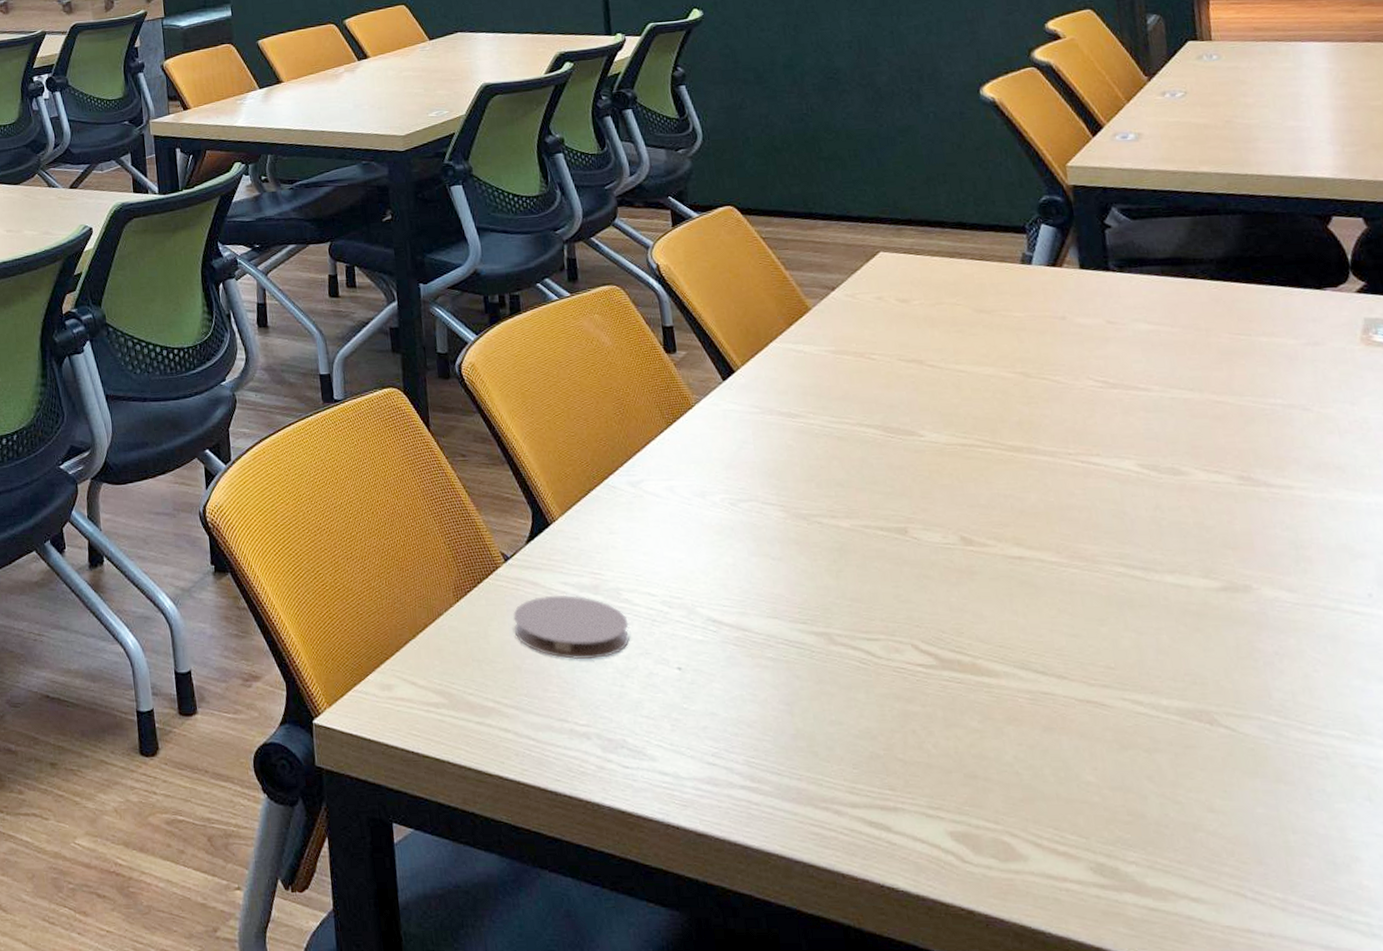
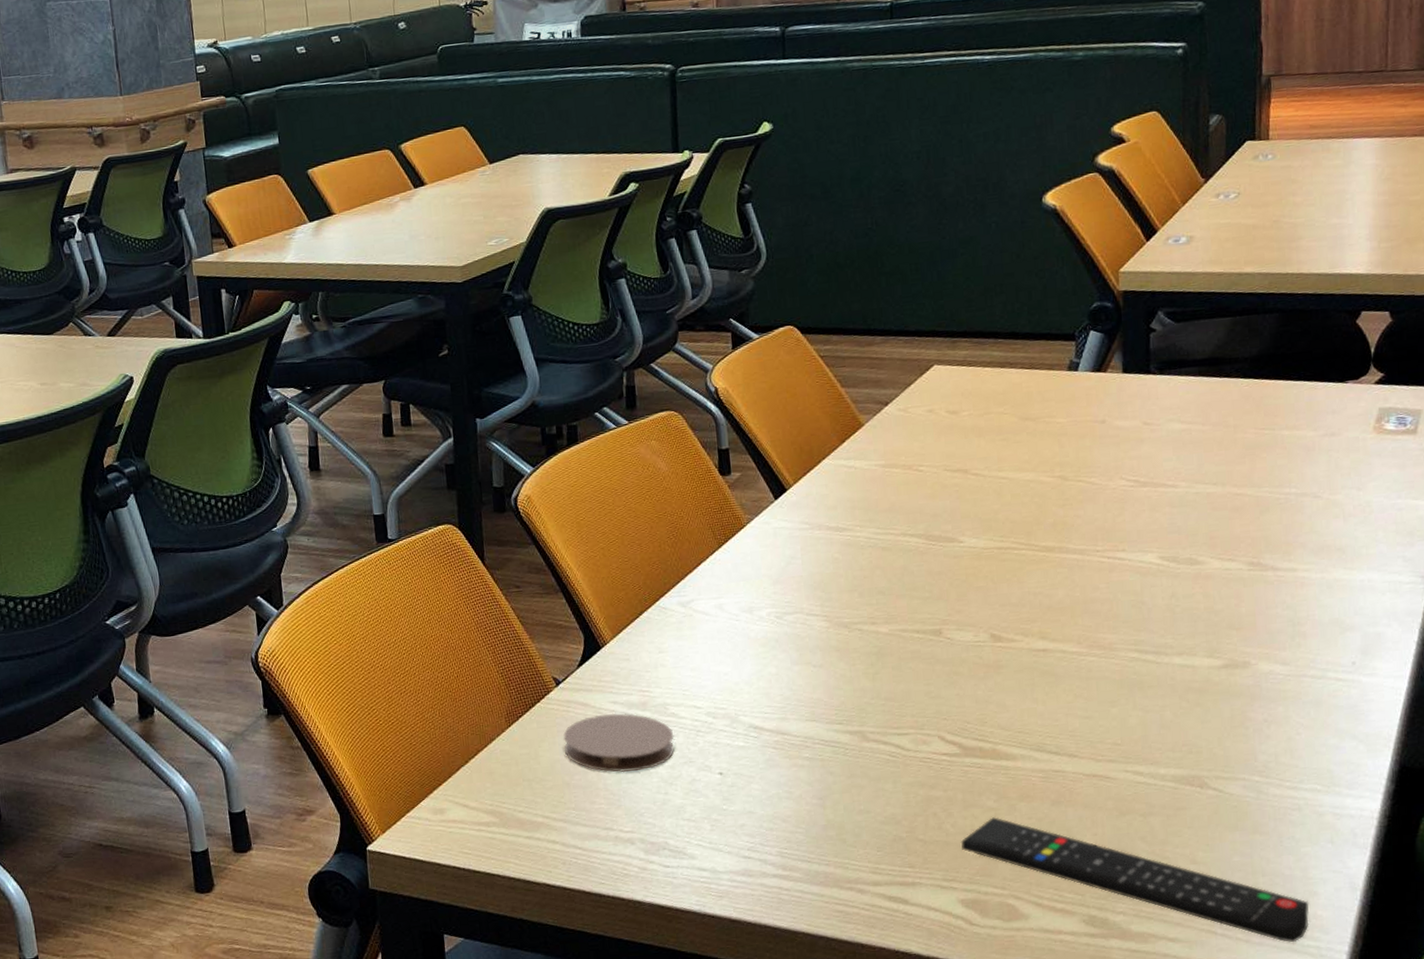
remote control: none [944,740,1355,916] -> present [960,817,1309,943]

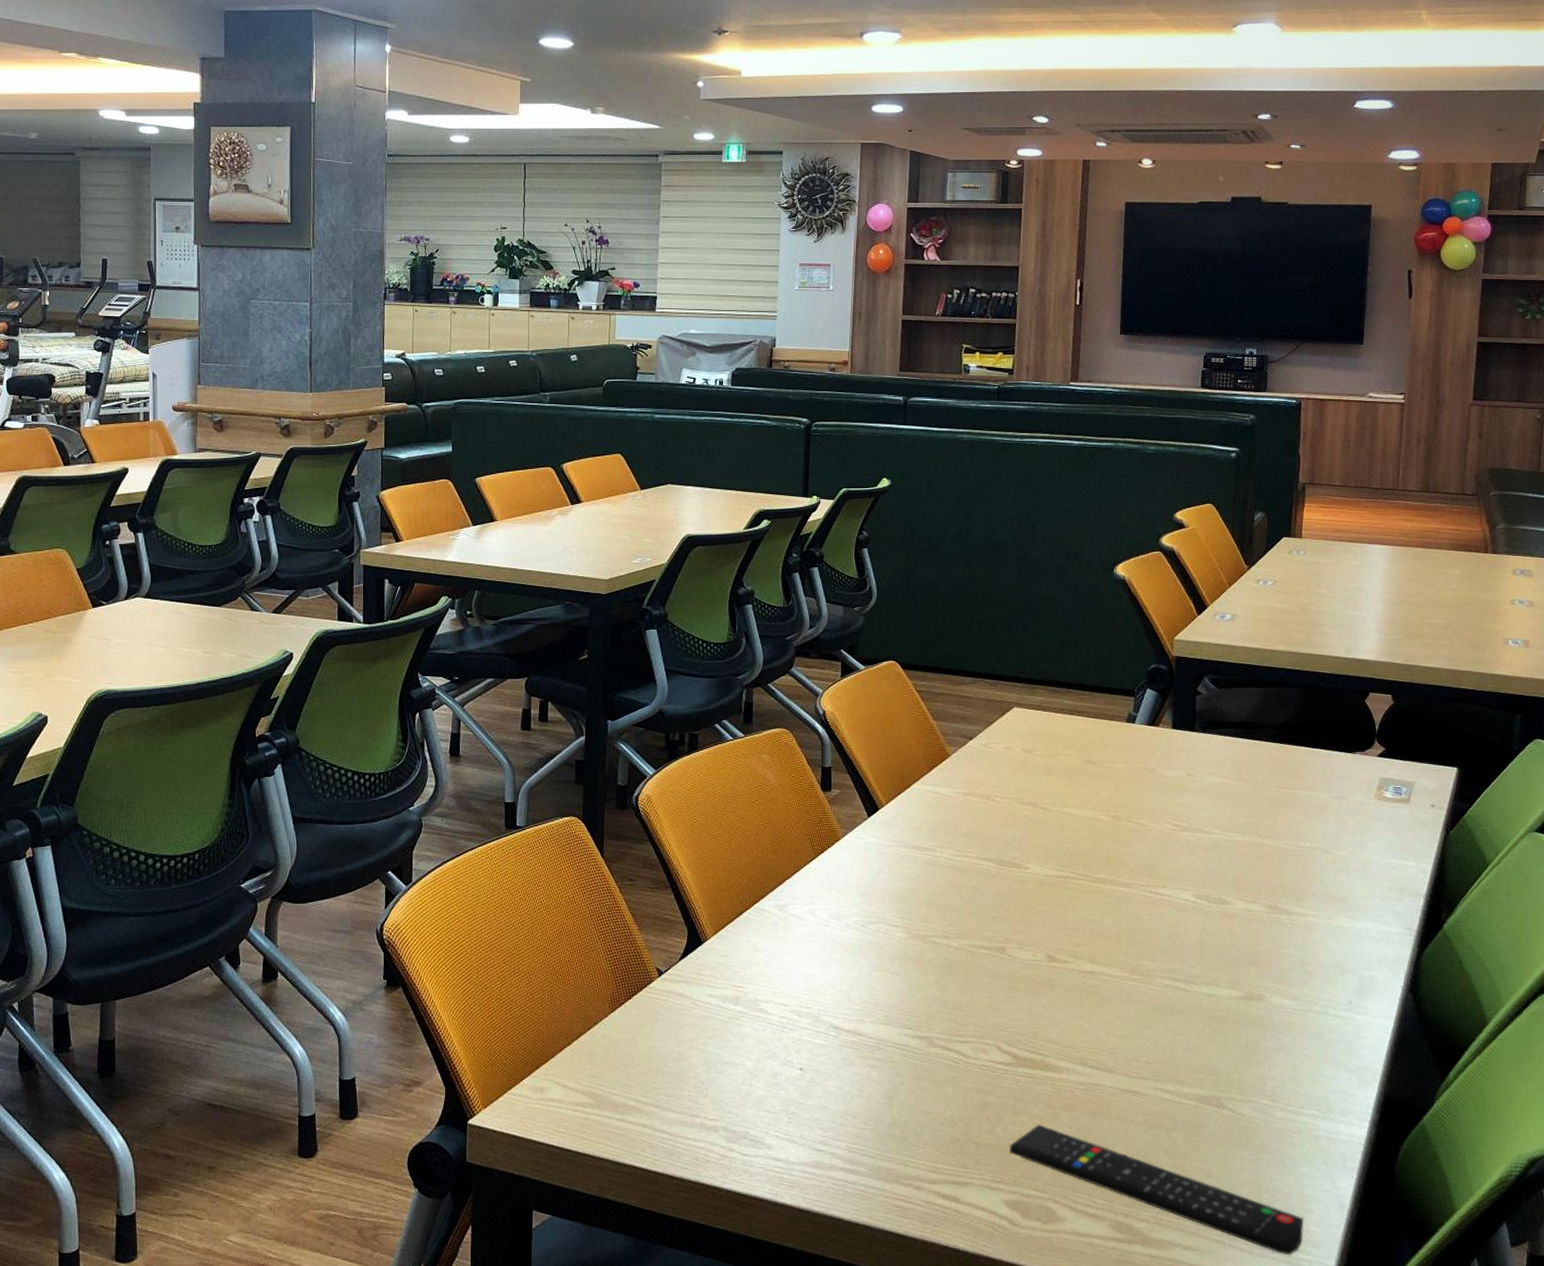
coaster: present [563,713,675,773] -> none [661,1005,762,1063]

